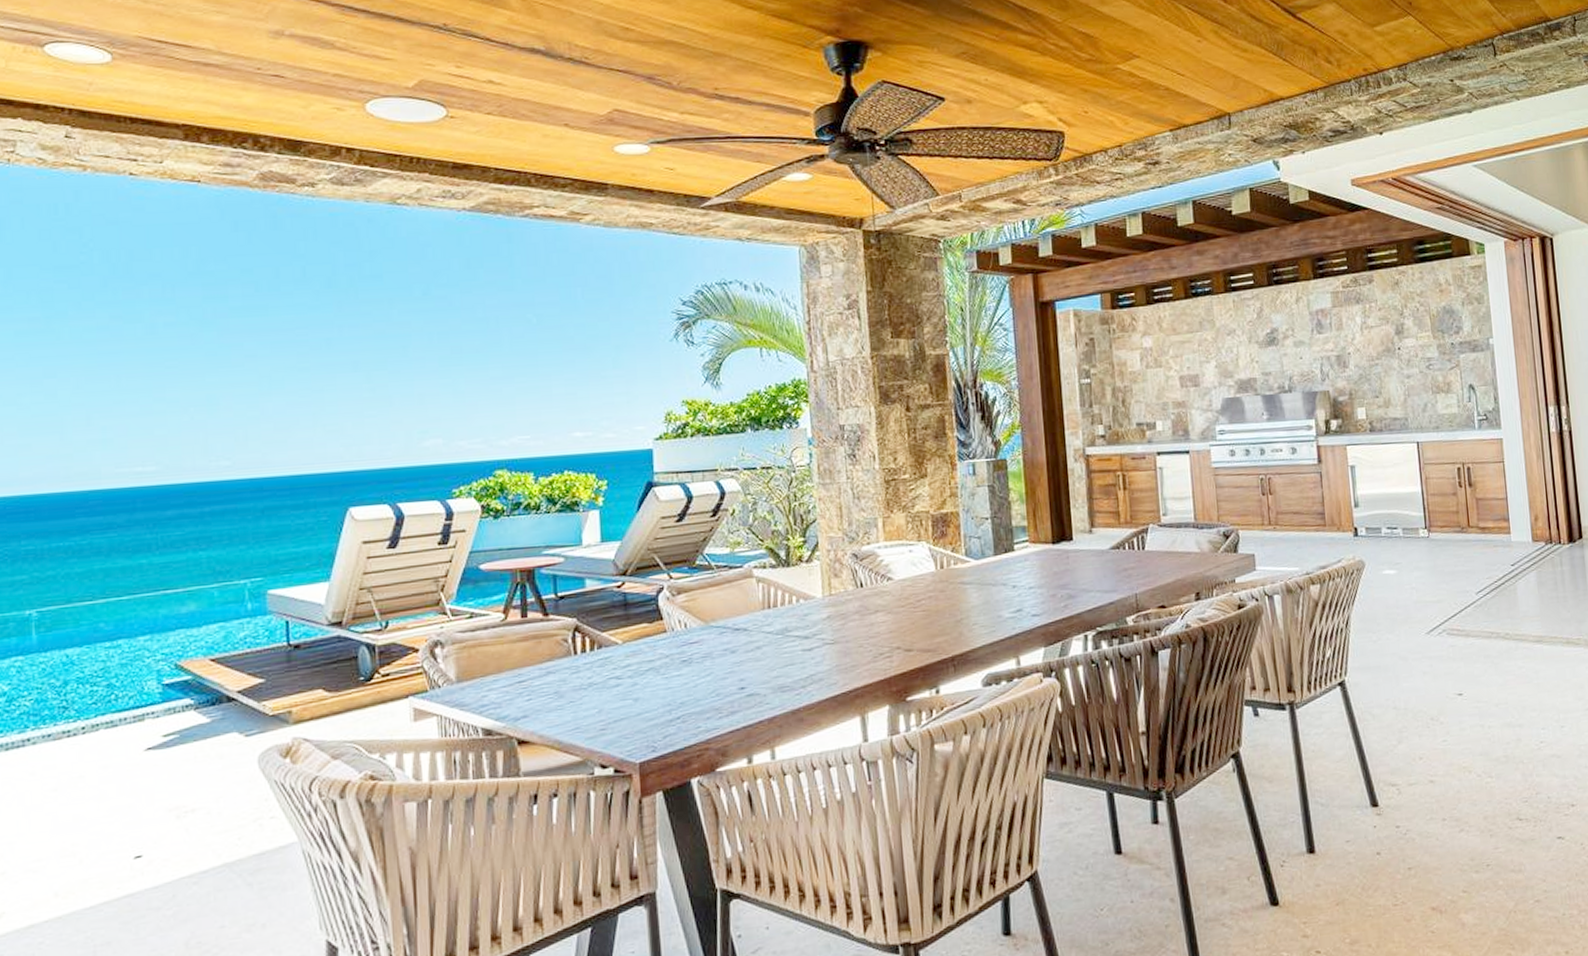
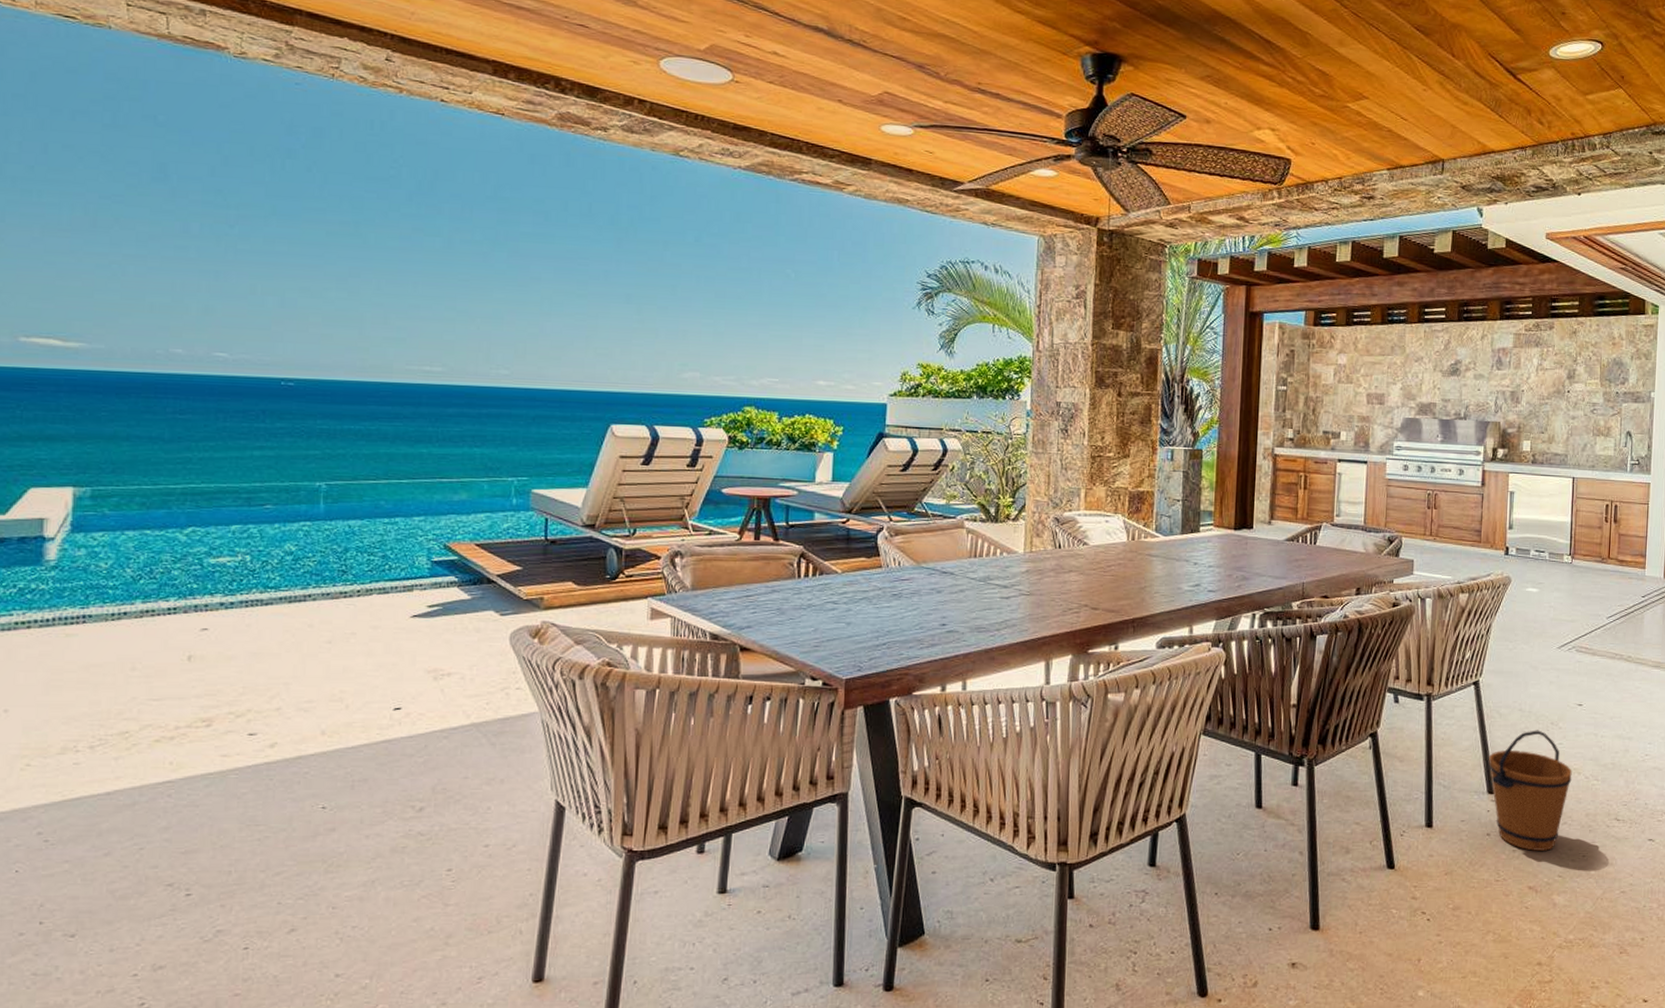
bucket: none [1367,728,1463,867] -> present [1489,730,1572,851]

